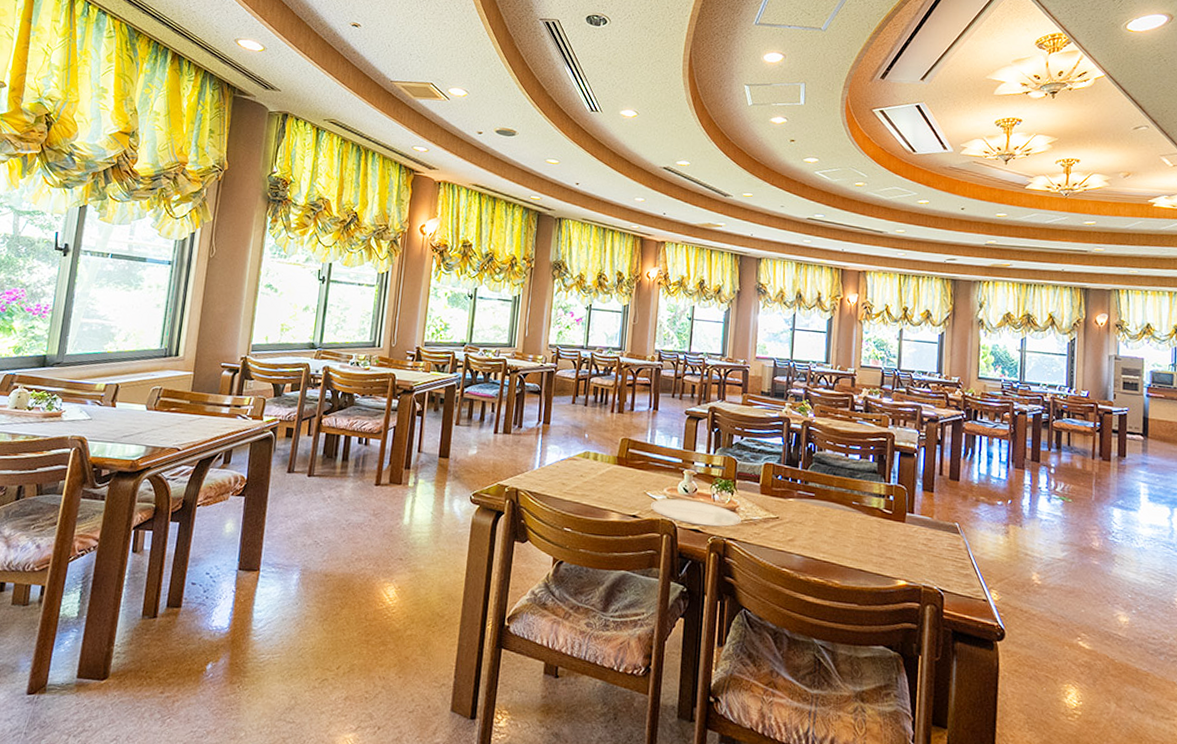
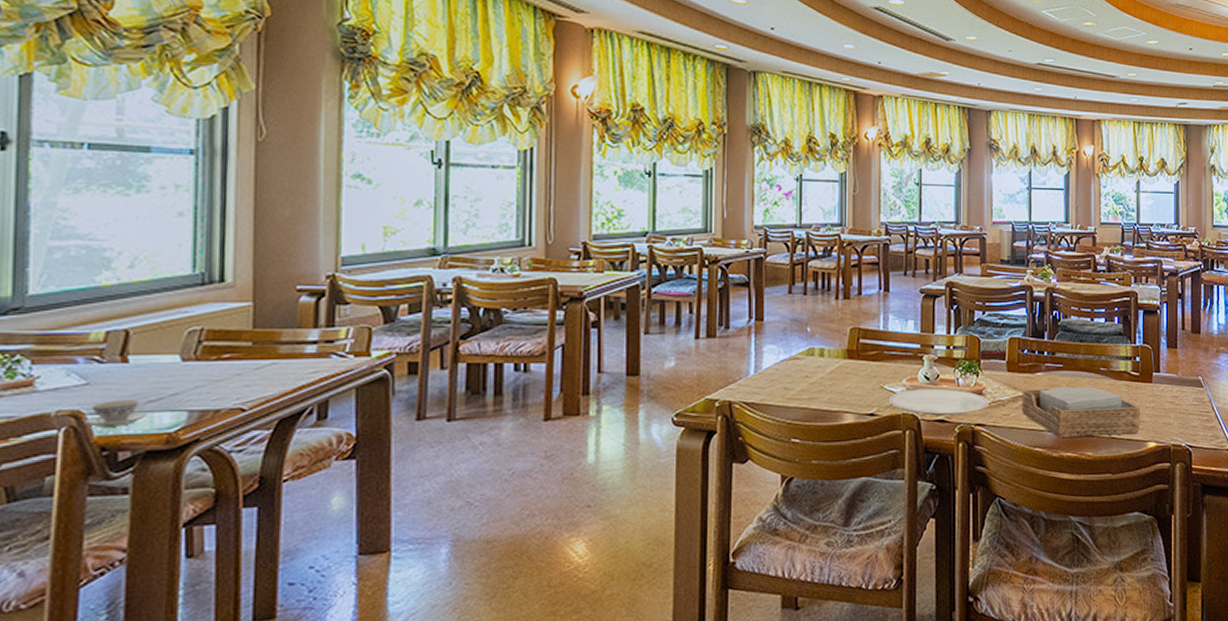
teacup: none [85,432,123,452] -> present [84,399,148,427]
napkin holder: none [771,512,892,570] -> present [1021,386,1141,438]

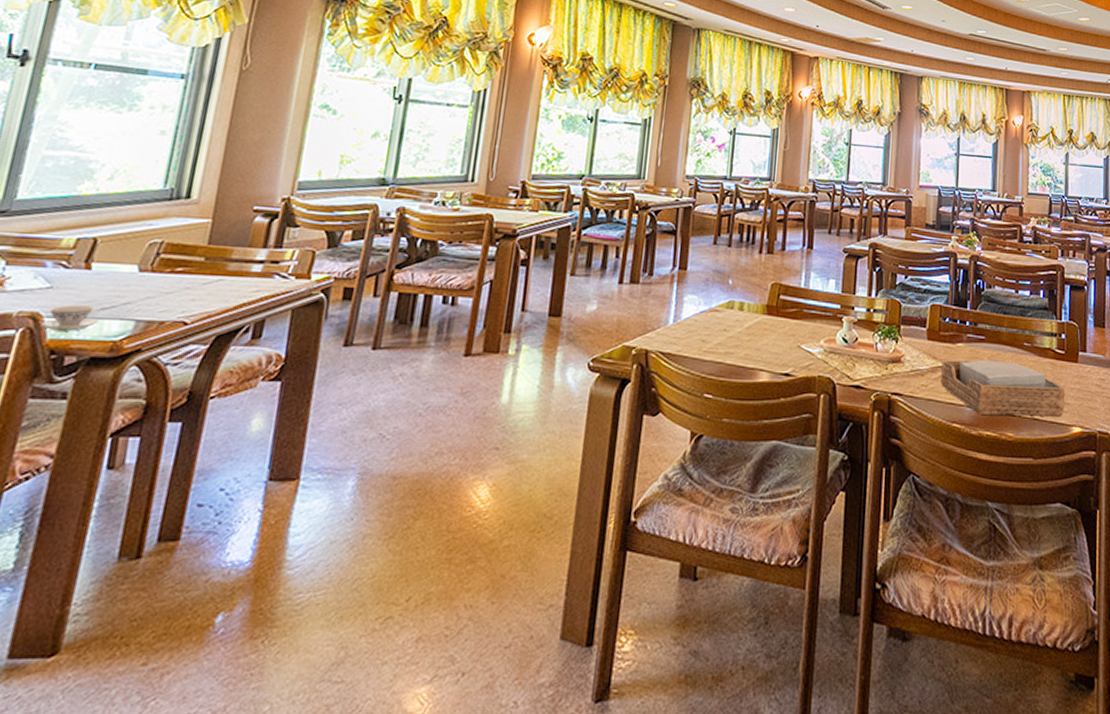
plate: present [888,388,990,416] -> none [805,351,908,382]

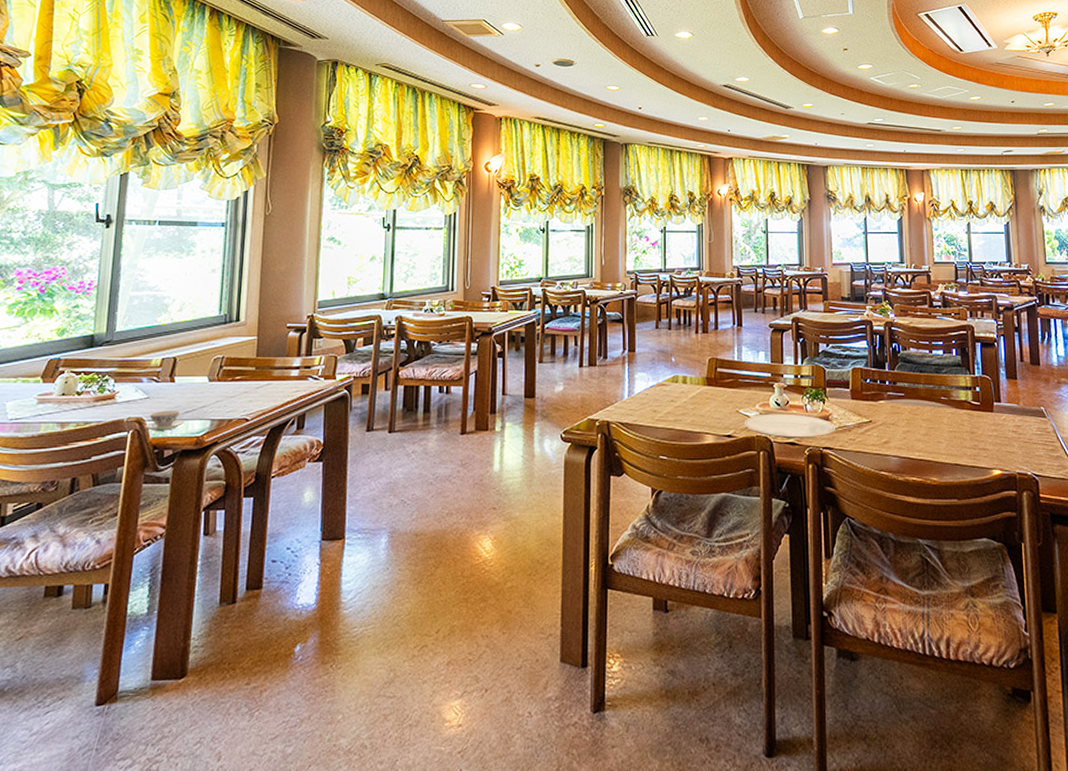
plate: none [805,351,908,382] -> present [744,413,836,439]
napkin holder: present [940,360,1066,417] -> none [866,415,984,462]

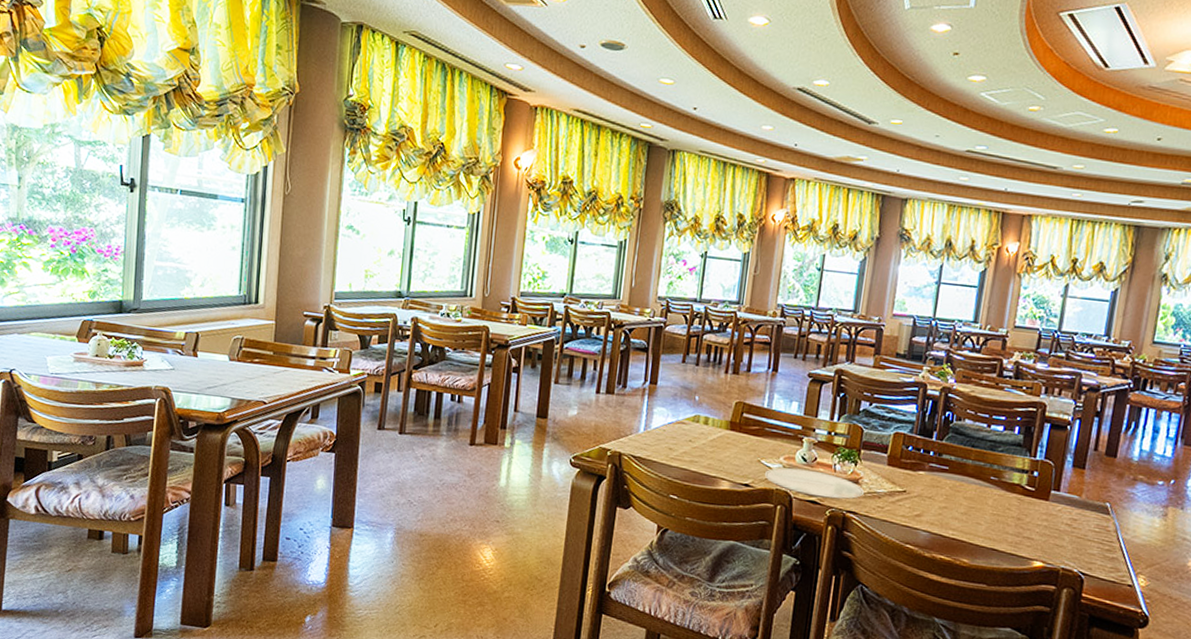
teacup: present [144,410,185,431] -> none [170,383,208,403]

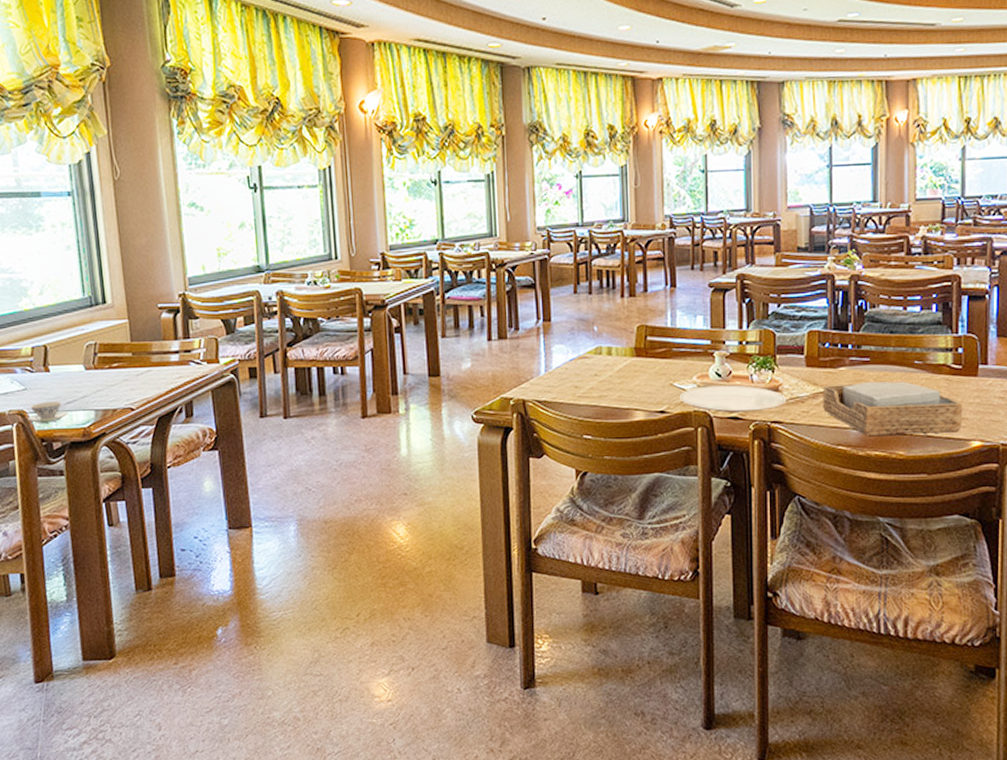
teacup: none [170,383,208,403] -> present [27,401,69,423]
napkin holder: none [897,486,1030,551] -> present [822,381,963,436]

